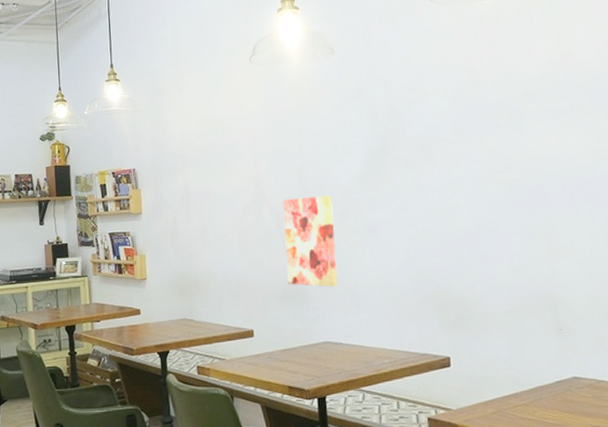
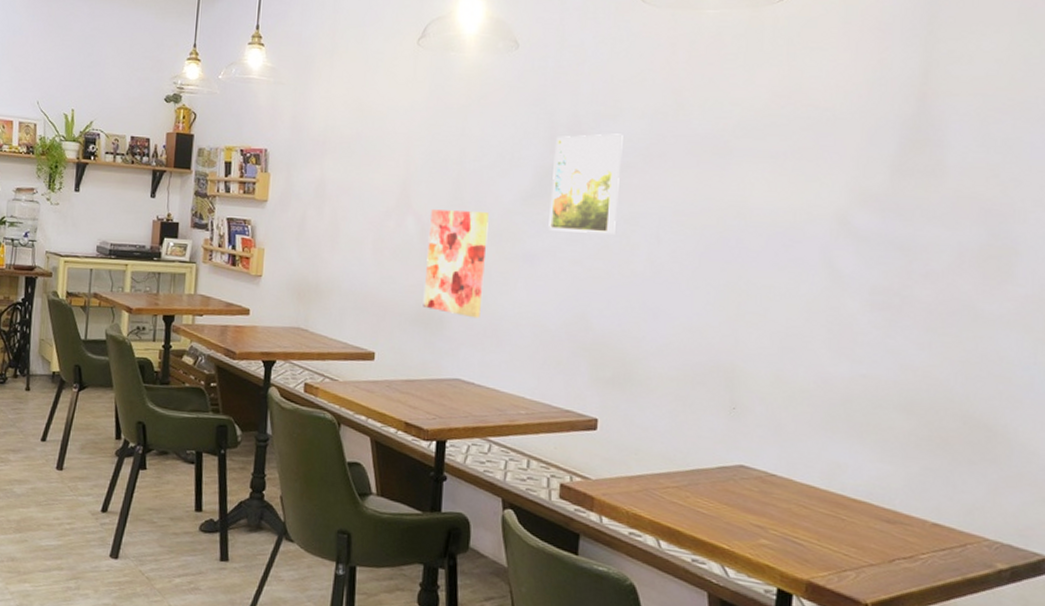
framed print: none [378,113,439,203] -> present [549,133,623,234]

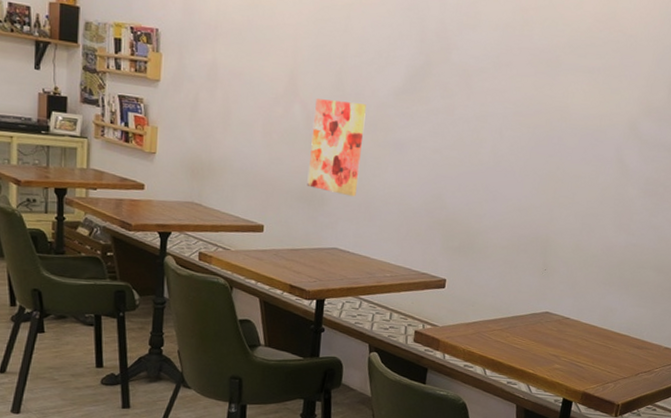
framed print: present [549,133,623,234] -> none [416,40,480,129]

